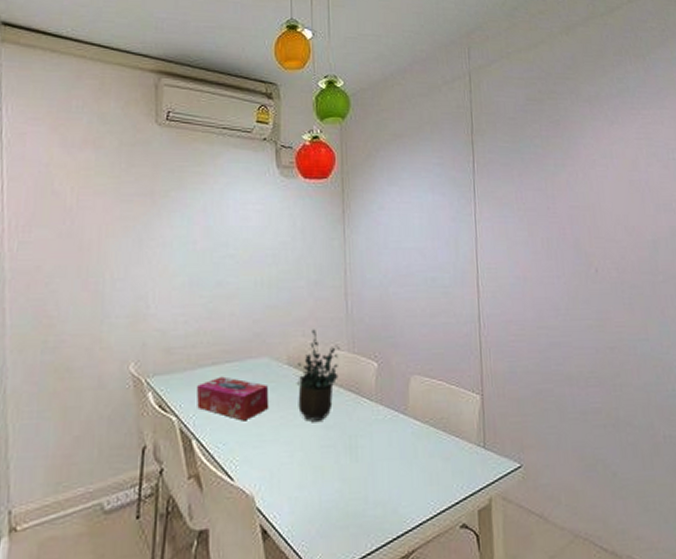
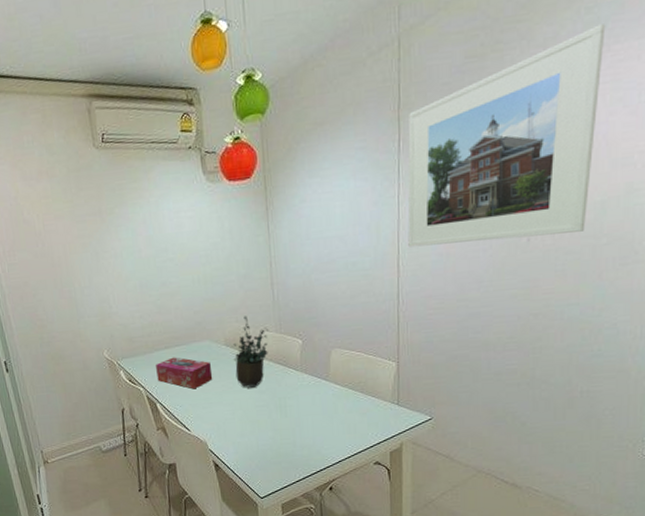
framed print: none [481,92,643,268] -> present [407,24,606,248]

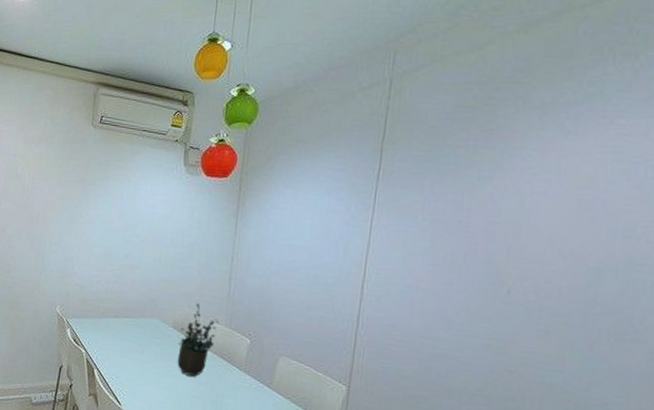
tissue box: present [156,357,213,389] -> none [100,327,155,364]
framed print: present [407,24,606,248] -> none [376,98,610,295]

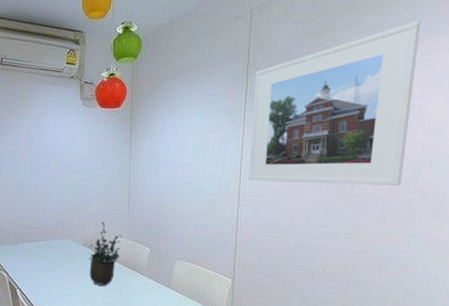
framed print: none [376,98,610,295] -> present [249,21,421,185]

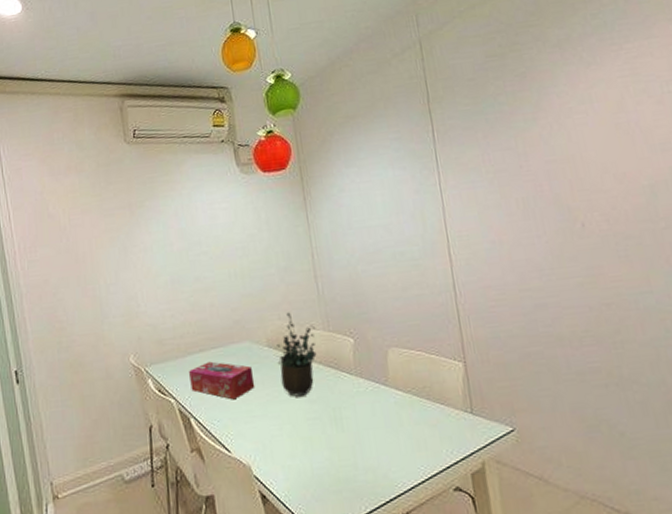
tissue box: none [20,250,69,281] -> present [189,361,255,400]
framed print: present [249,21,421,185] -> none [439,27,640,235]

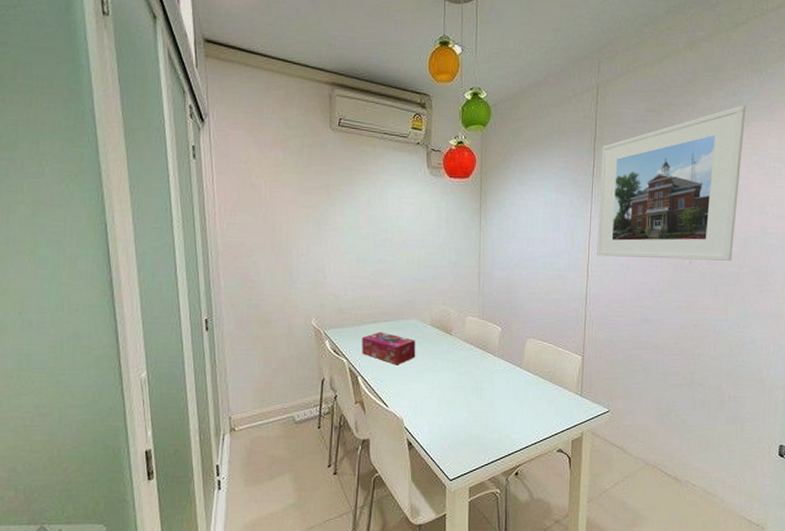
potted plant: present [276,312,317,397] -> none [437,299,473,368]
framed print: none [439,27,640,235] -> present [597,105,746,261]

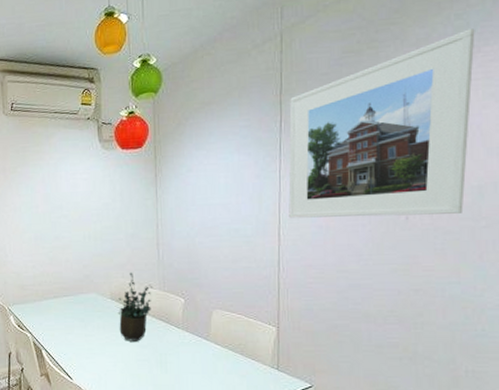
tissue box: present [362,332,416,365] -> none [44,306,97,339]
potted plant: none [437,299,473,368] -> present [117,272,153,342]

